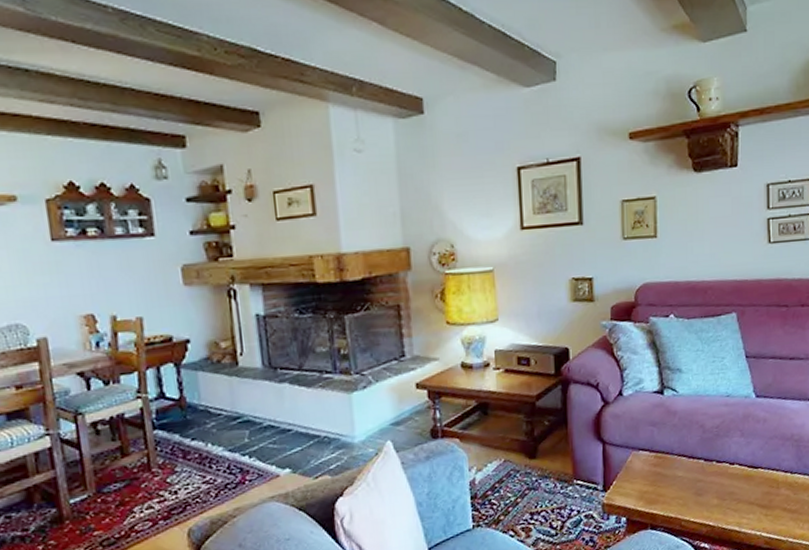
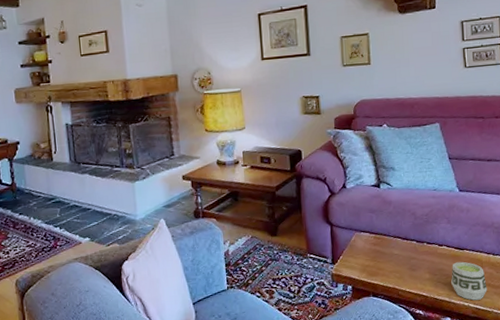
cup: none [742,482,783,529] -> present [451,261,487,301]

